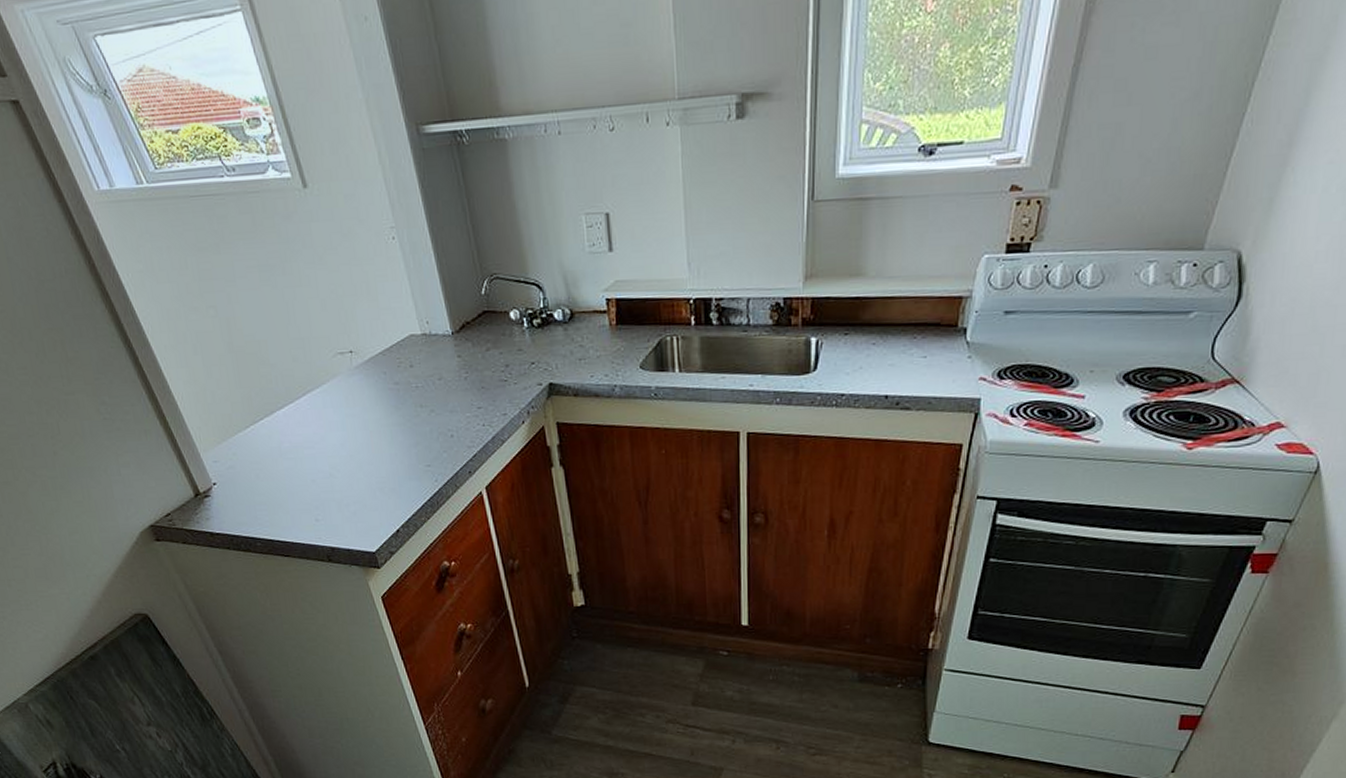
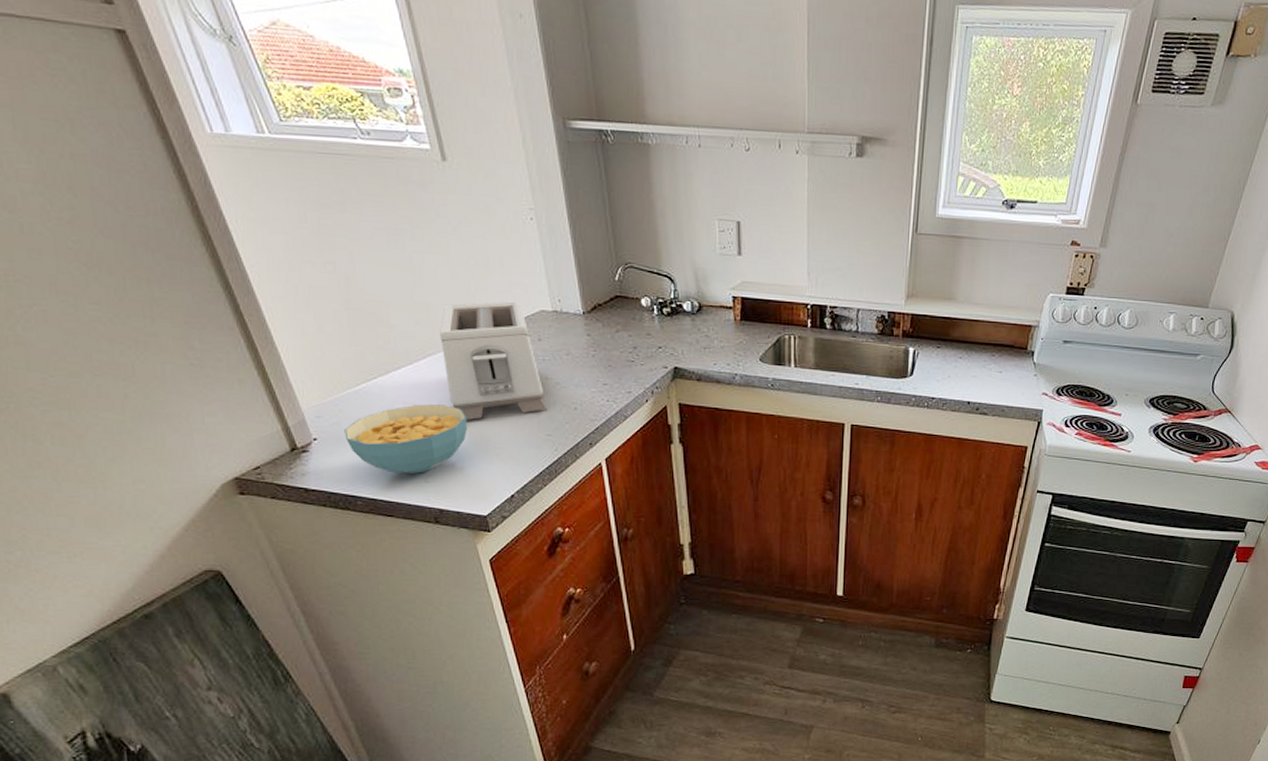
cereal bowl: none [239,441,351,513] -> present [344,404,468,474]
toaster: none [316,327,425,455] -> present [440,301,548,420]

